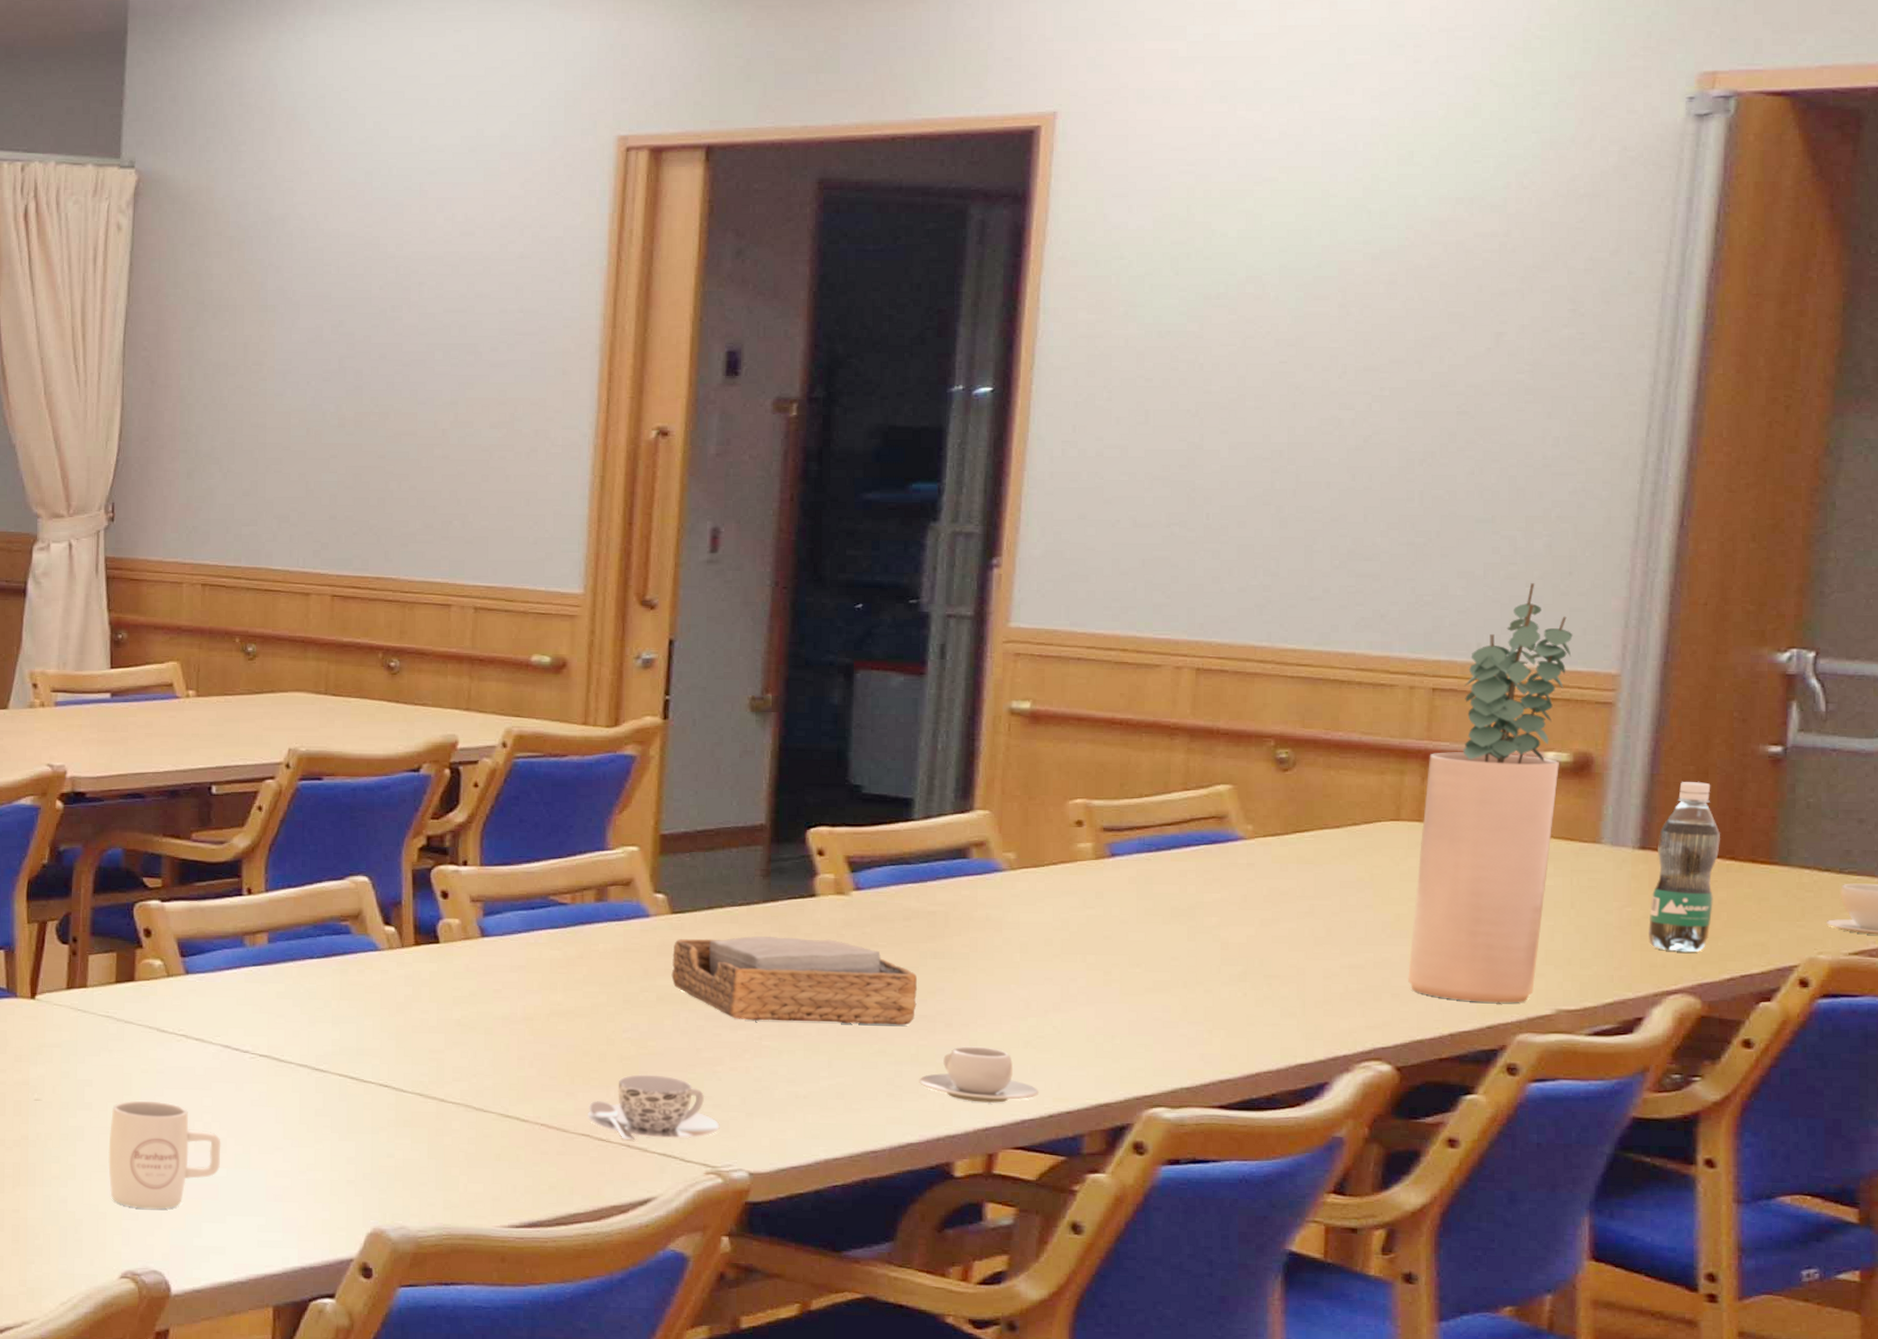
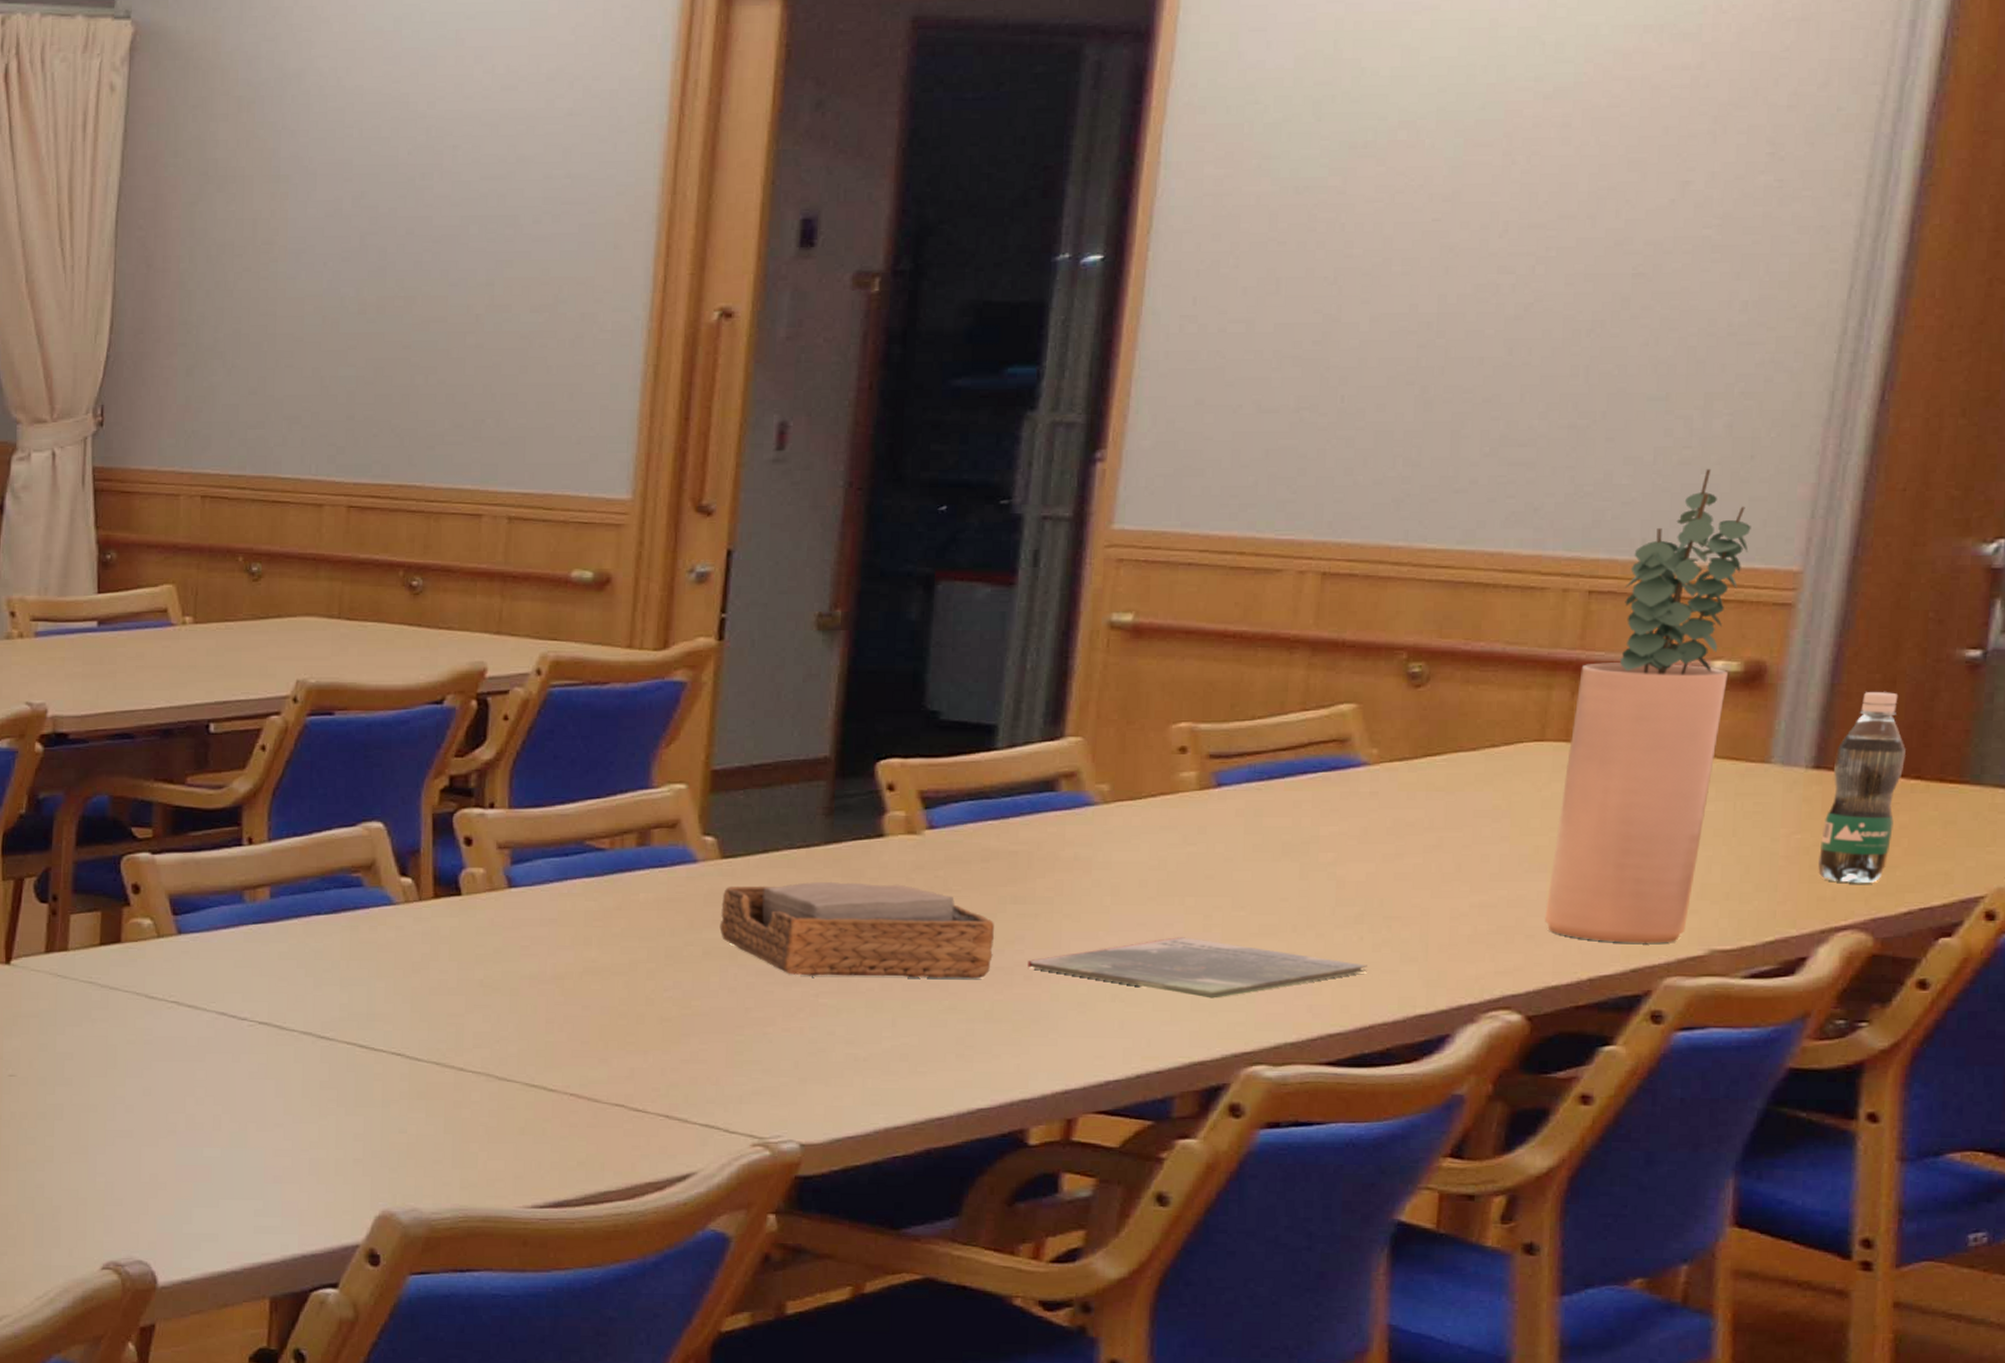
mug: present [108,1100,221,1209] -> none [90,1074,215,1194]
teacup: present [588,1074,721,1141] -> none [622,1037,770,1111]
teacup: present [919,1046,1040,1103] -> none [992,1000,1127,1063]
magazine: none [948,991,1252,1047] -> present [1028,937,1367,998]

